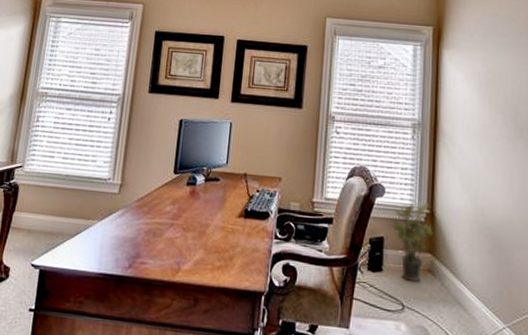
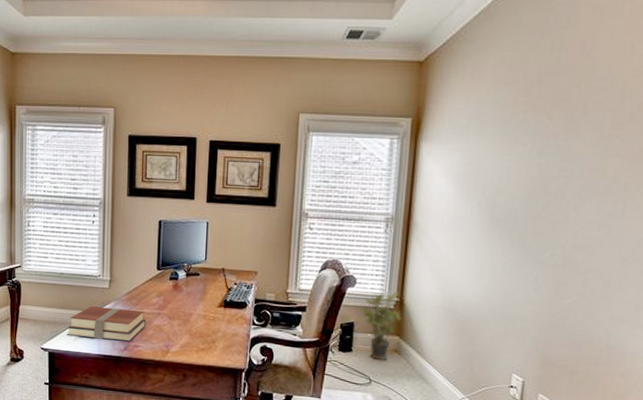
books: none [64,214,157,258] -> present [67,306,147,342]

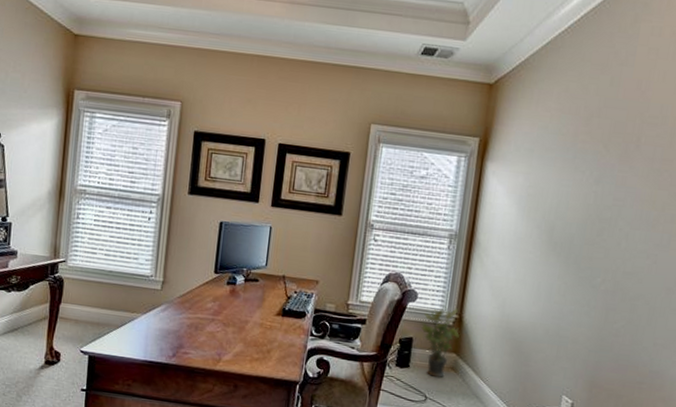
books: present [67,306,147,342] -> none [110,308,199,348]

